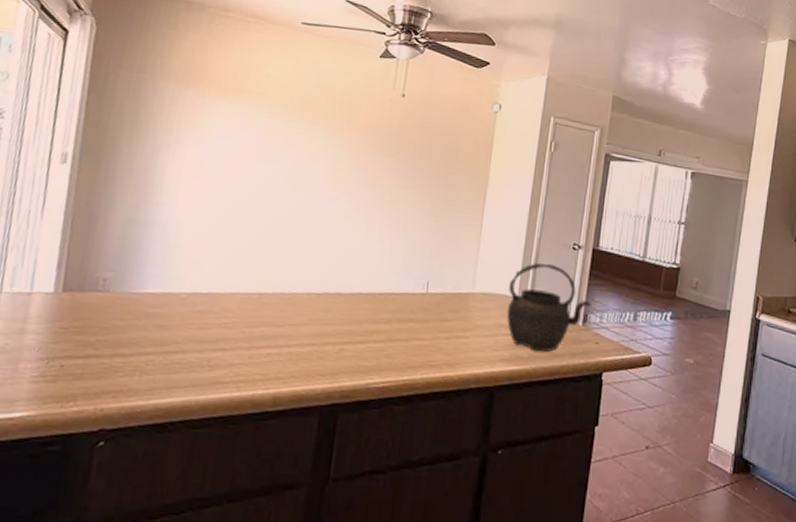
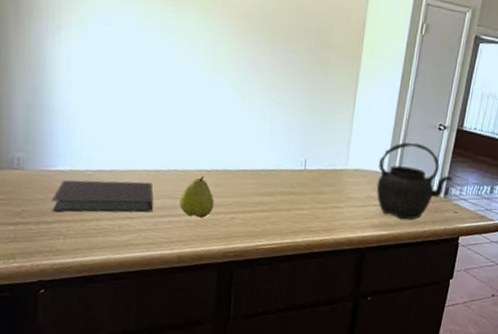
notebook: none [132,304,254,343] -> present [52,180,154,213]
fruit: none [281,299,323,350] -> present [179,175,214,218]

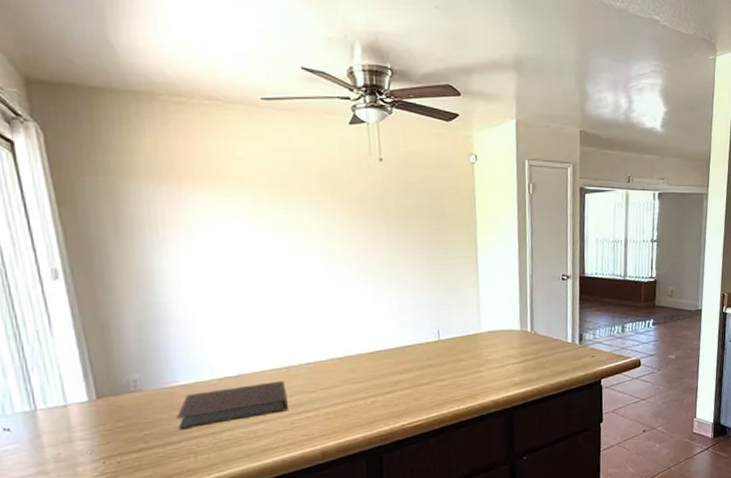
fruit: present [179,175,214,218] -> none [315,363,352,409]
kettle: present [376,142,453,220] -> none [511,296,585,373]

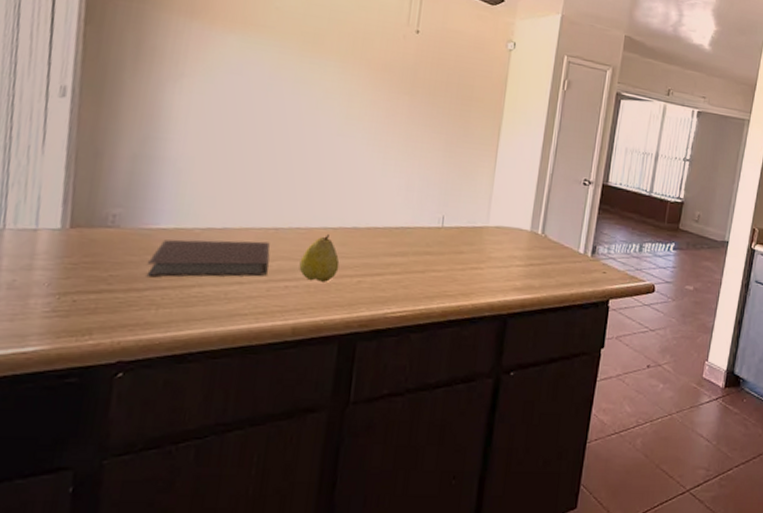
fruit: none [315,363,352,409] -> present [299,233,340,282]

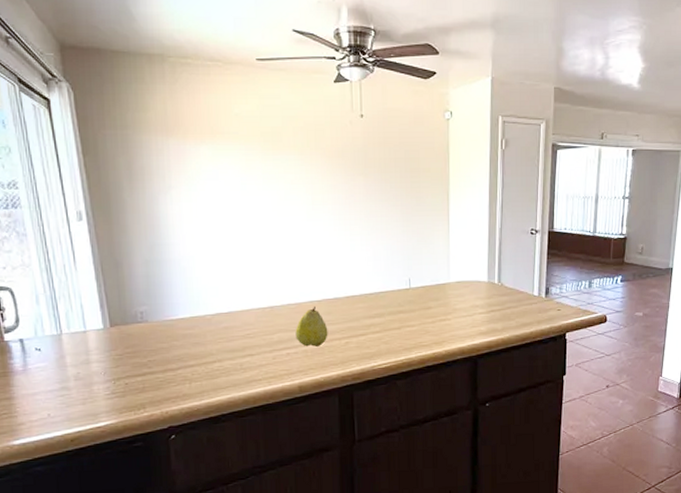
notebook: present [146,239,270,277] -> none [176,319,271,359]

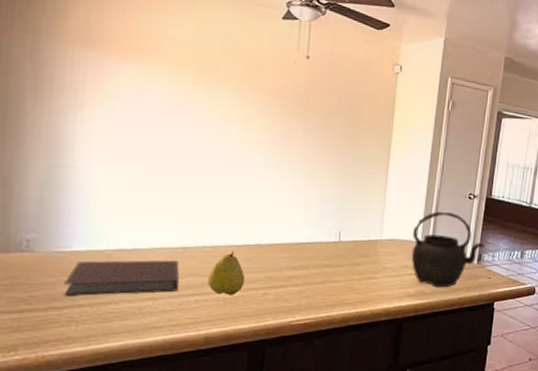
notebook: none [176,319,271,359] -> present [64,260,179,297]
kettle: none [479,249,551,324] -> present [411,211,485,288]

